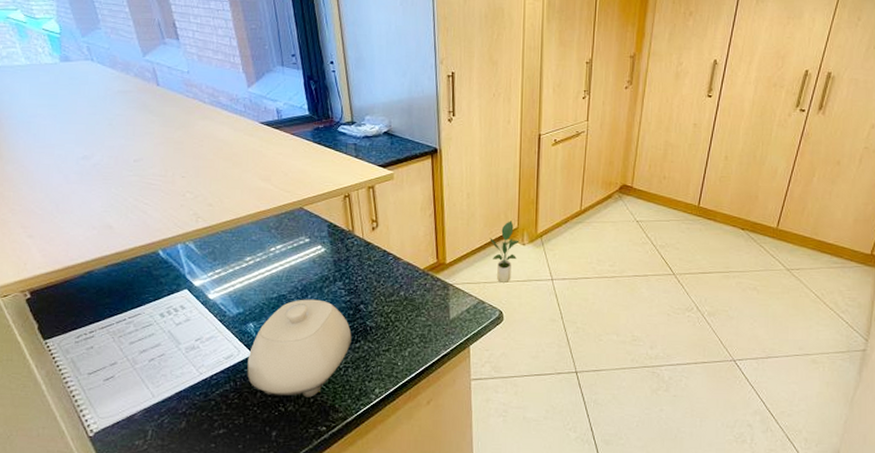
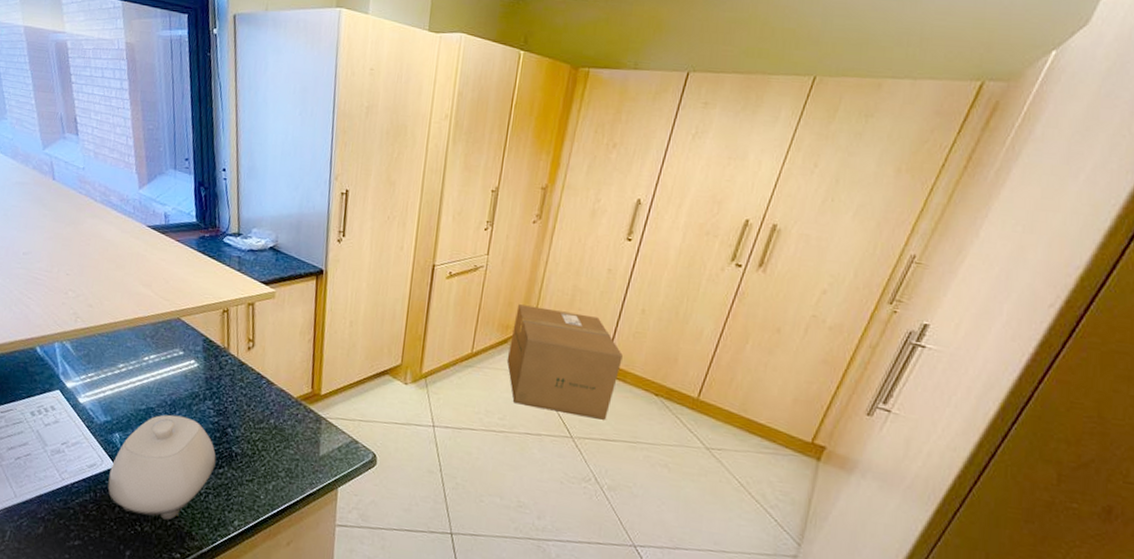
potted plant: present [490,221,520,283] -> none [369,356,402,423]
box: none [612,162,712,256] -> present [507,304,623,420]

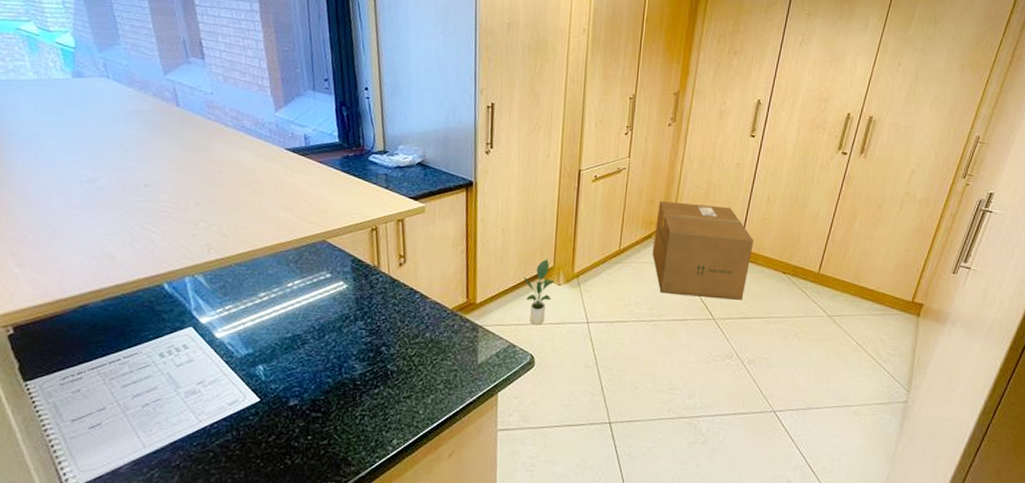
sugar bowl: present [107,414,216,520] -> none [252,339,371,449]
potted plant: none [369,356,402,423] -> present [523,259,555,325]

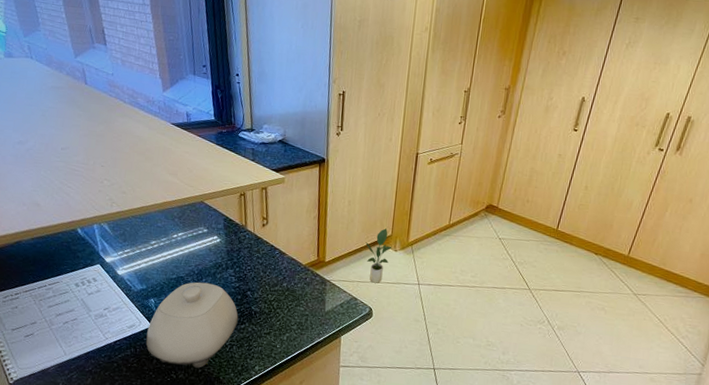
sugar bowl: none [252,339,371,449] -> present [146,282,239,368]
box: present [652,201,753,300] -> none [478,184,570,275]

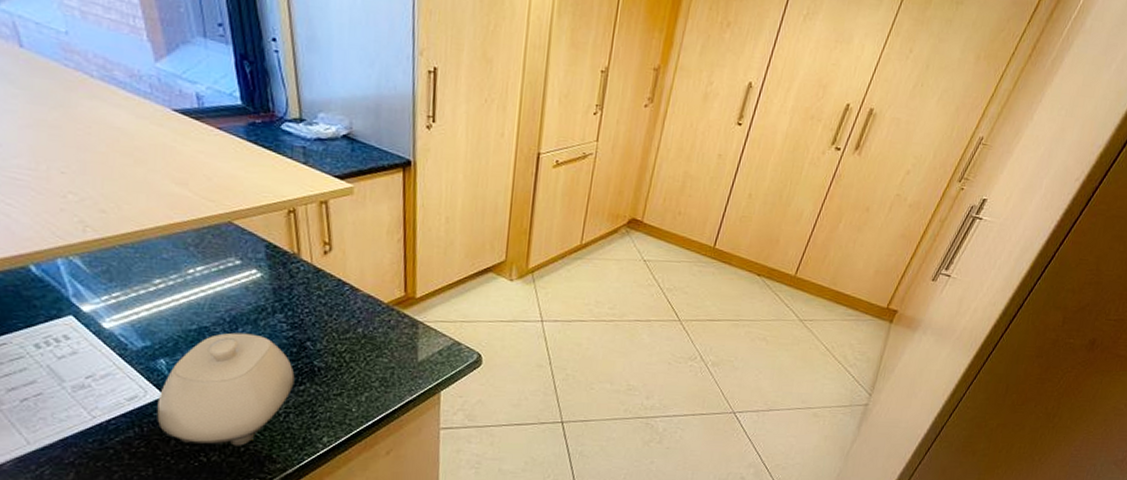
potted plant: present [365,228,392,283] -> none [471,252,507,322]

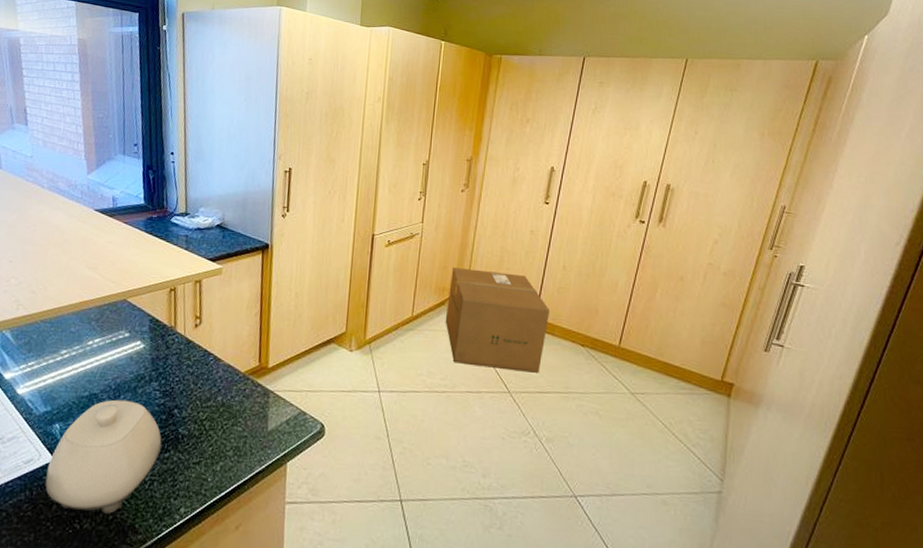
box: none [617,193,729,302] -> present [445,267,549,373]

